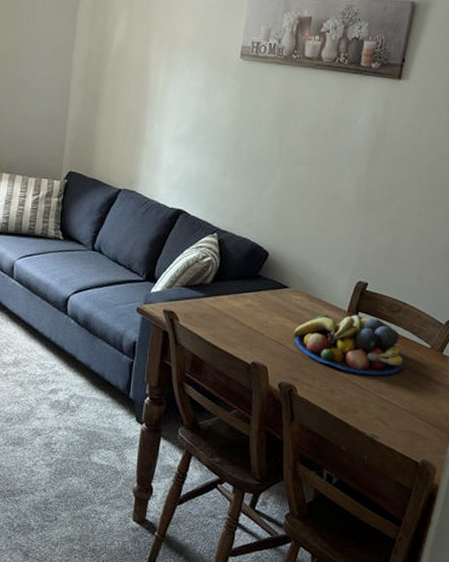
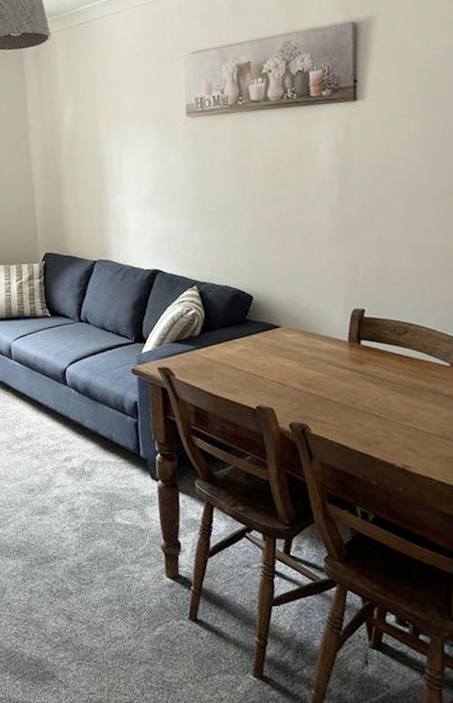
fruit bowl: present [293,314,405,376] -> none [294,343,424,404]

